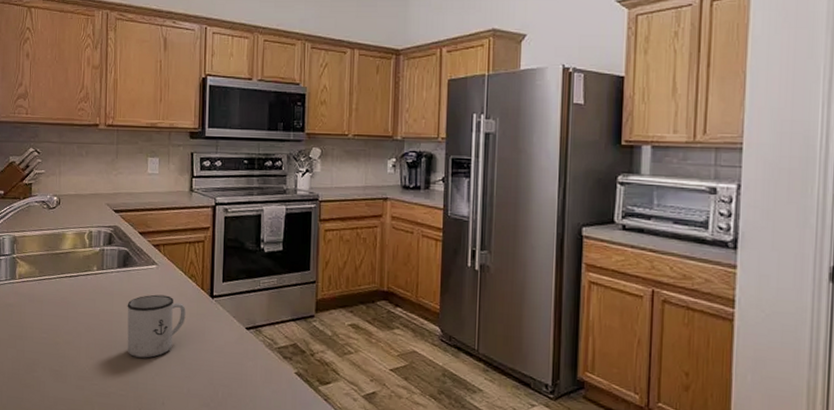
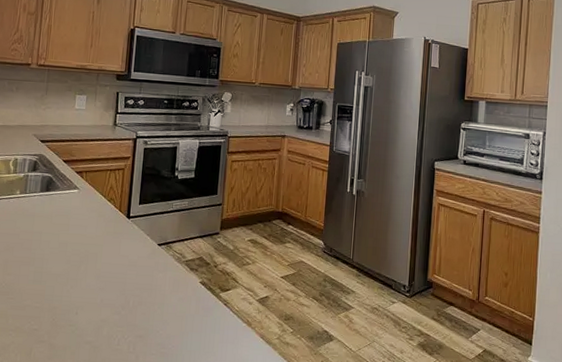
mug: present [127,294,186,358] -> none [44,215,104,273]

